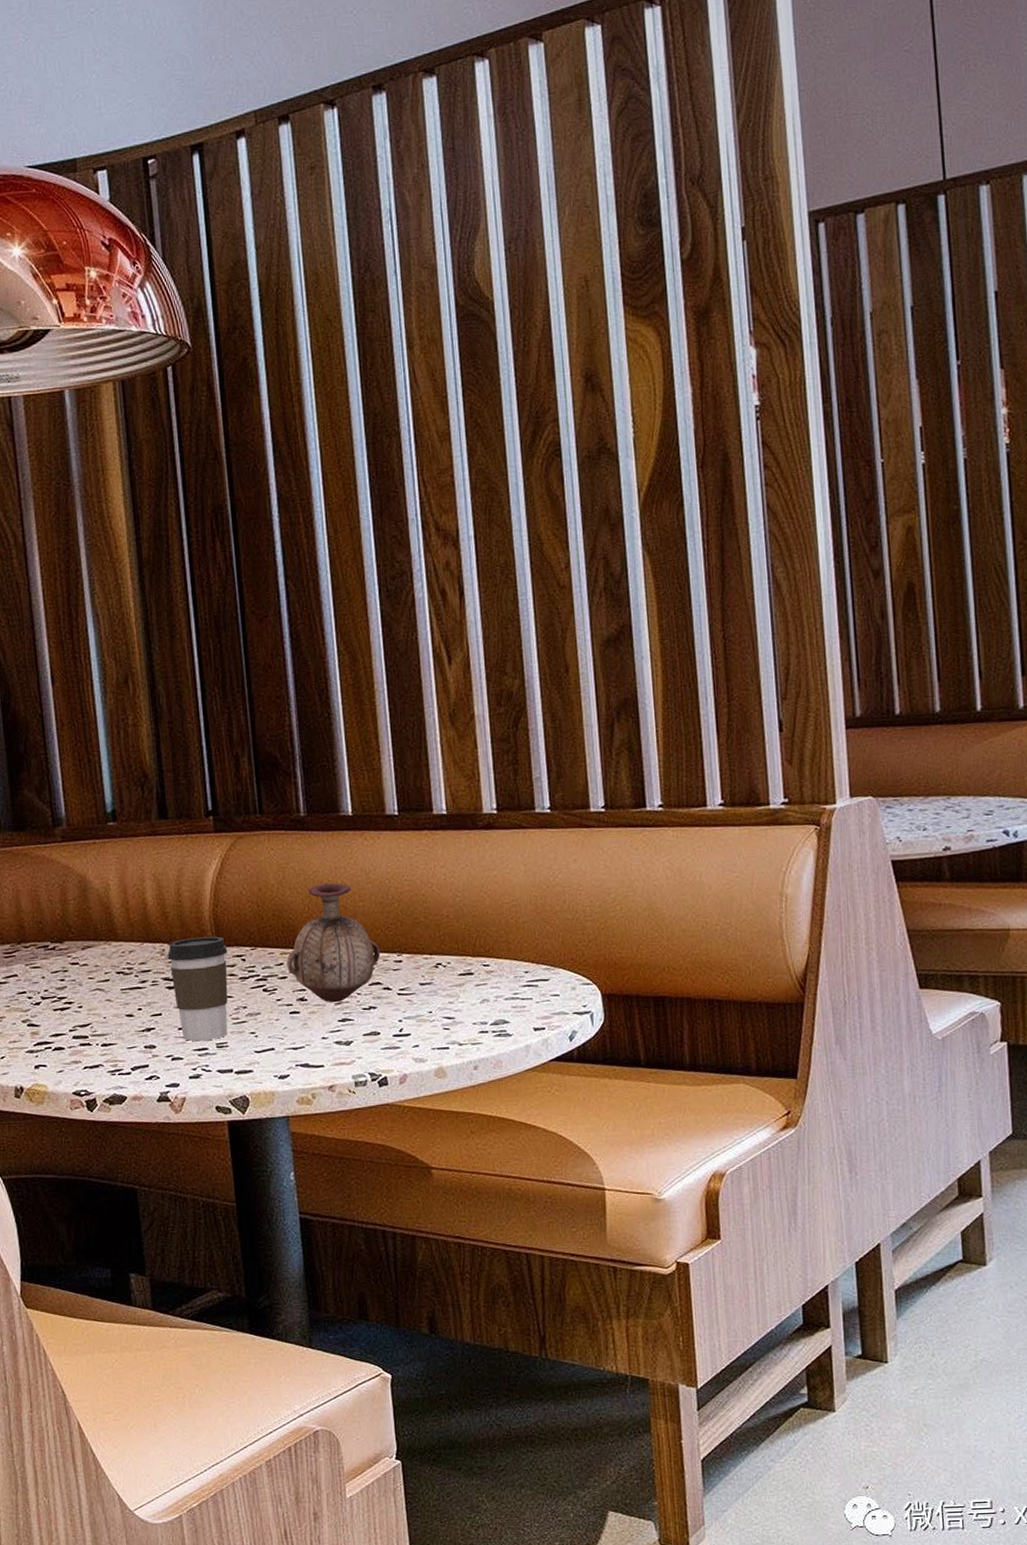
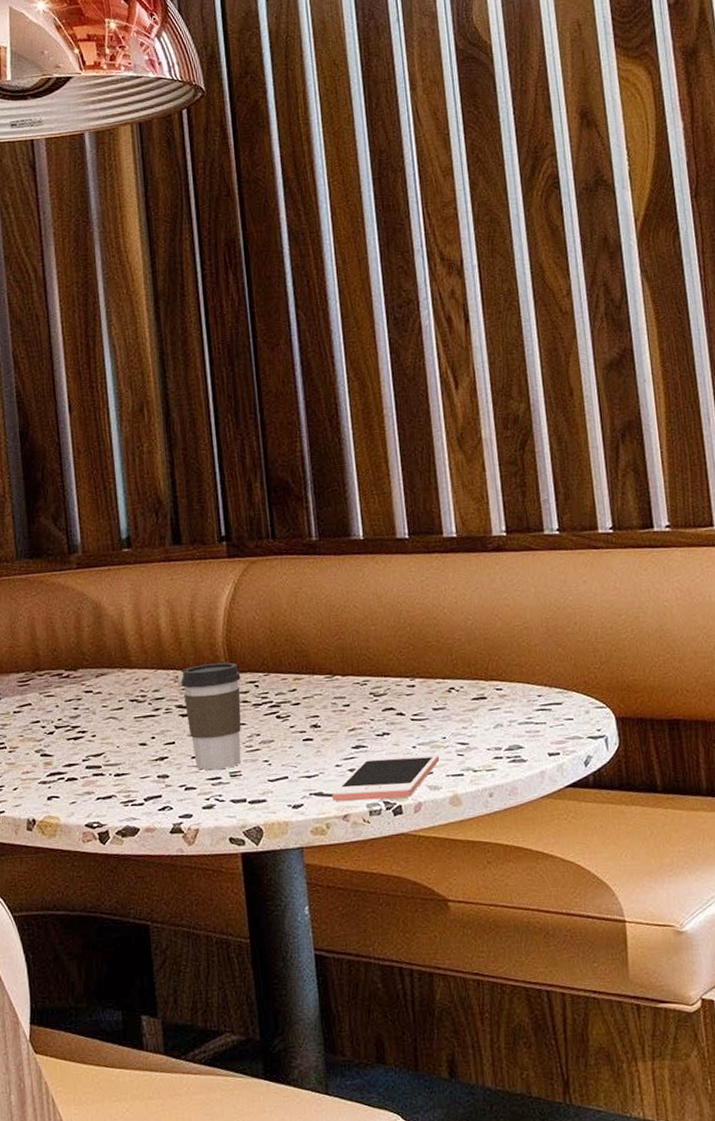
vase: present [286,883,381,1003] -> none [299,607,394,730]
cell phone: none [317,1027,426,1073] -> present [331,754,440,802]

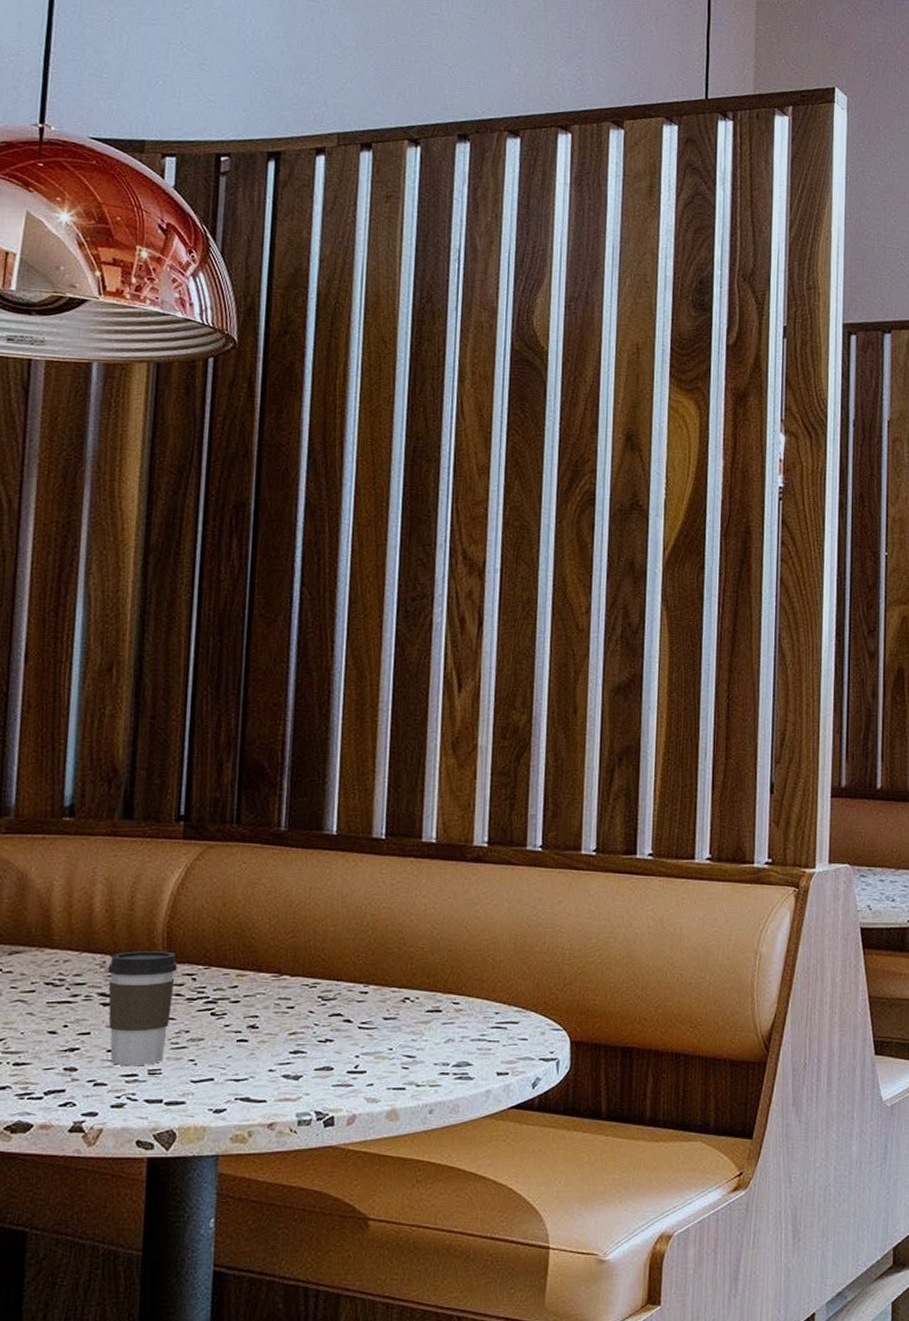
cell phone: present [331,754,440,802] -> none [259,1064,383,1109]

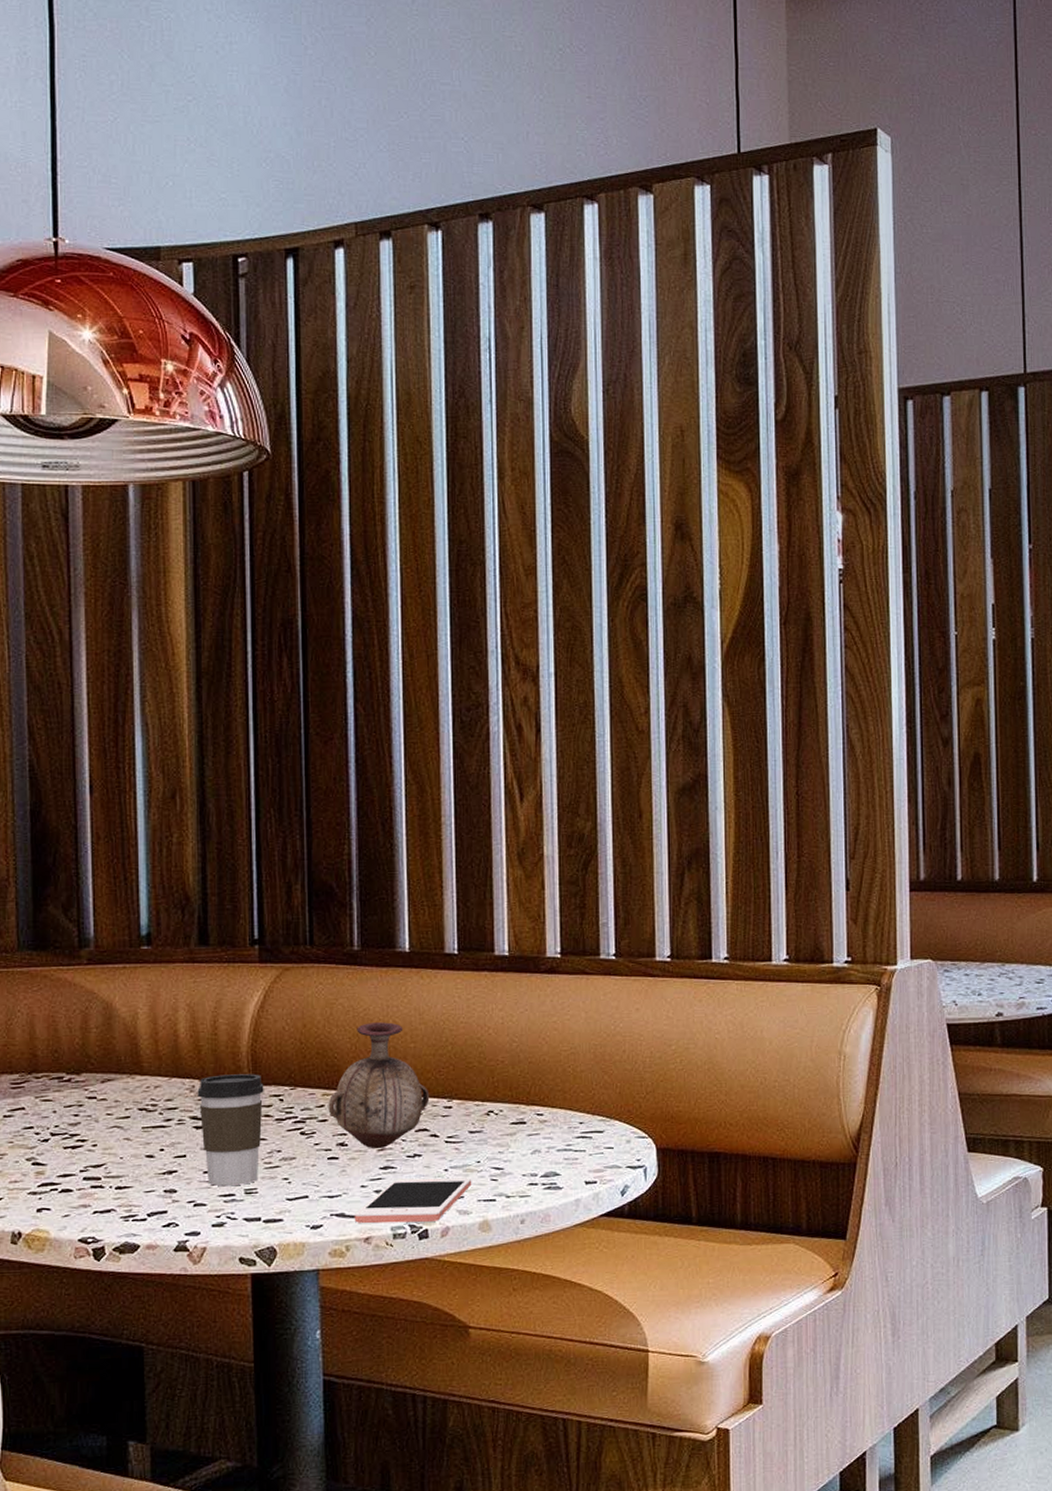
vase: none [241,904,346,1033] -> present [328,1022,430,1149]
cell phone: none [259,1064,383,1109] -> present [354,1177,472,1224]

